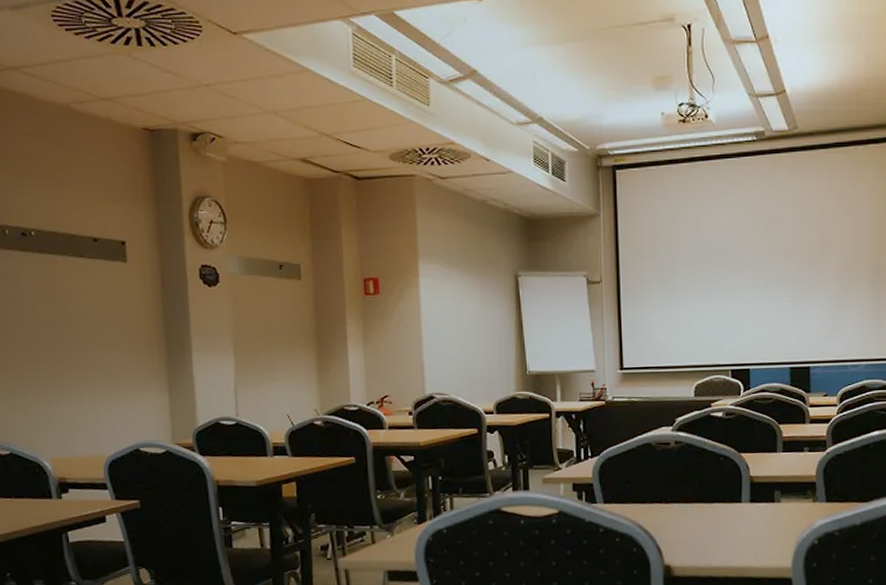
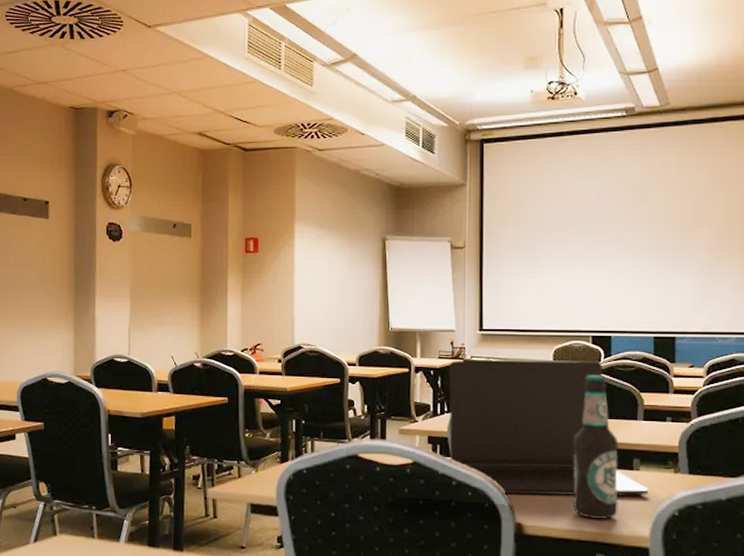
laptop: none [591,395,790,538] -> present [449,360,649,496]
bottle: none [717,410,762,554] -> present [573,376,619,519]

